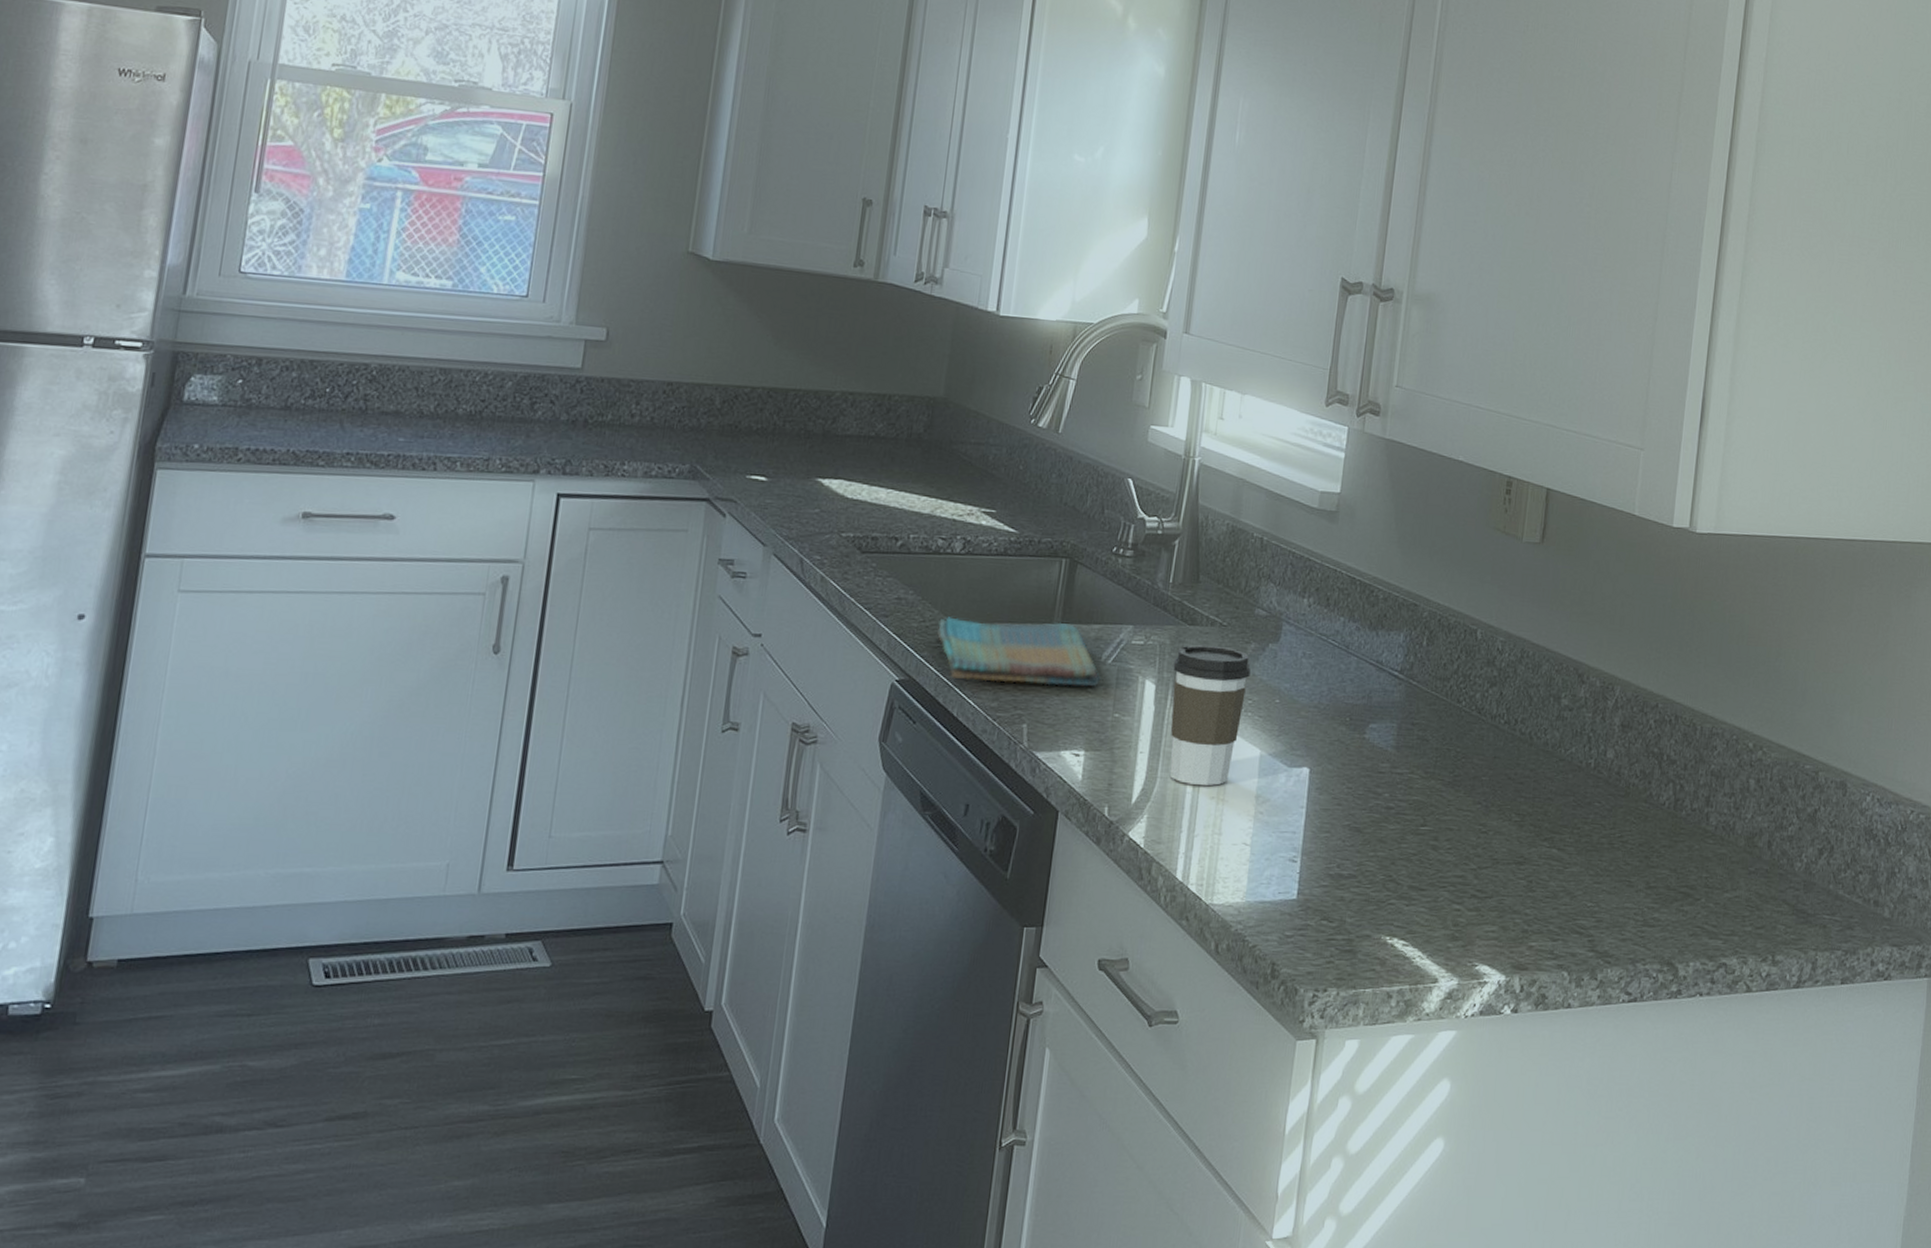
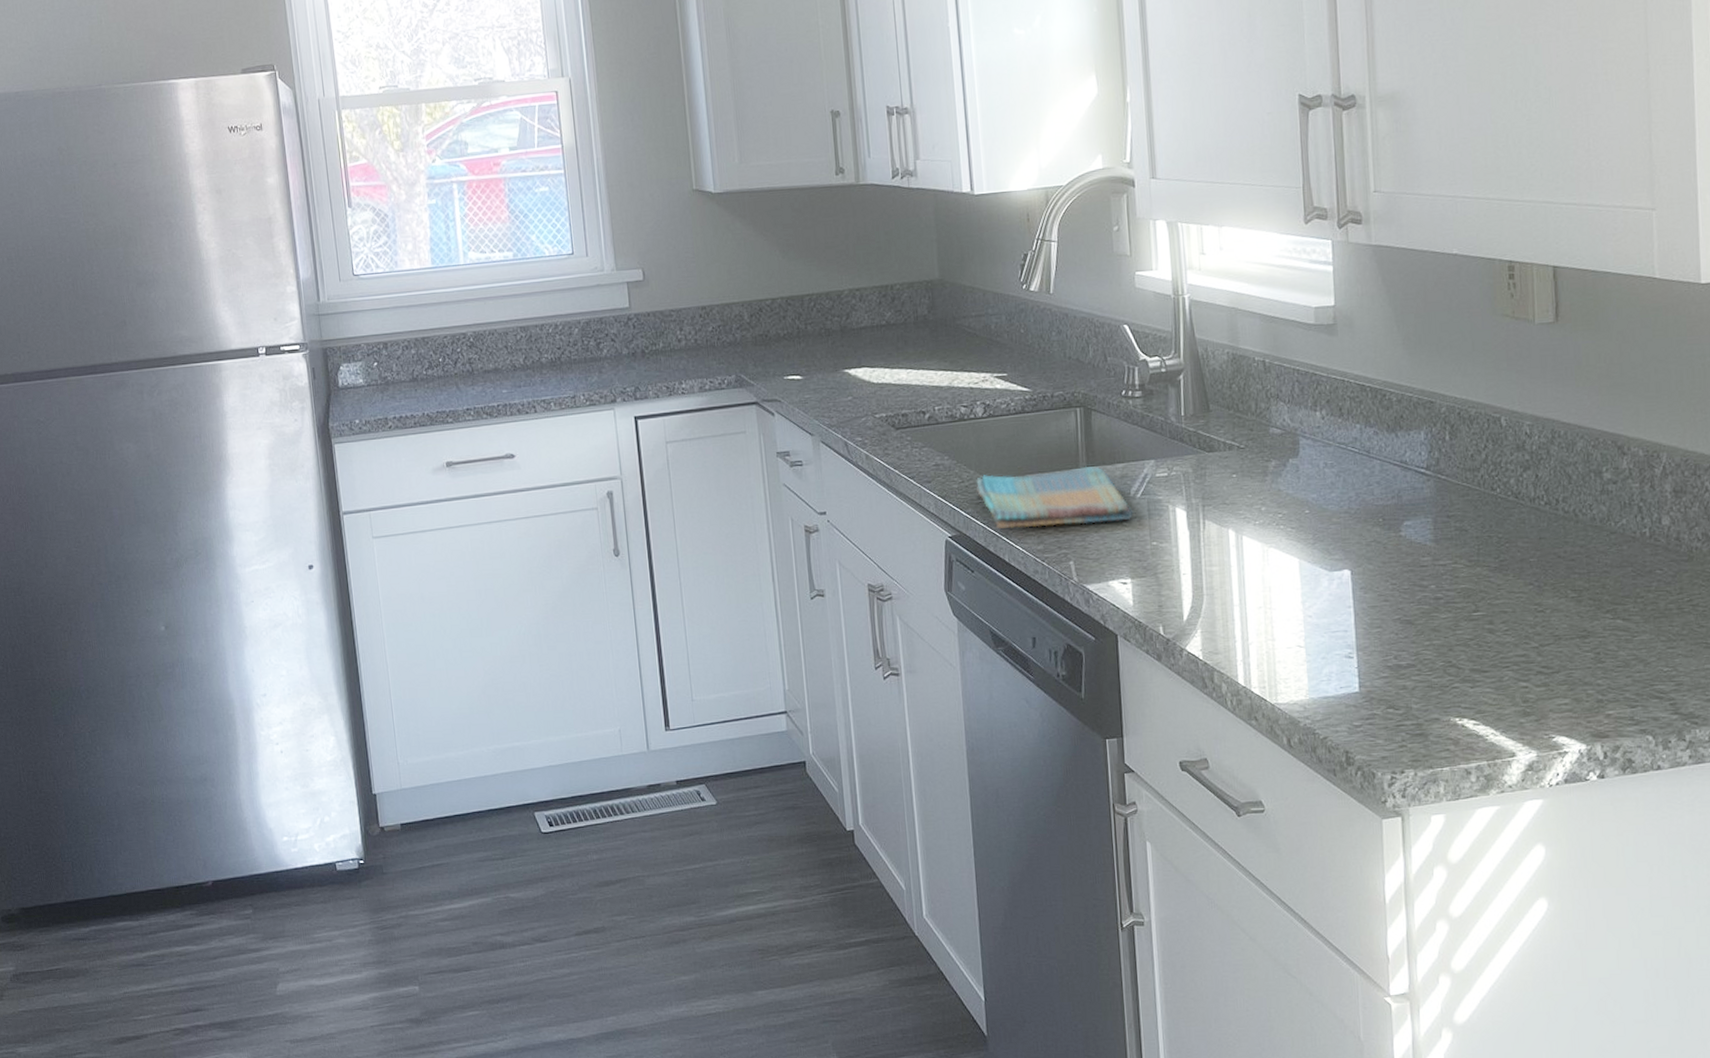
coffee cup: present [1169,644,1251,786] -> none [1199,467,1276,598]

